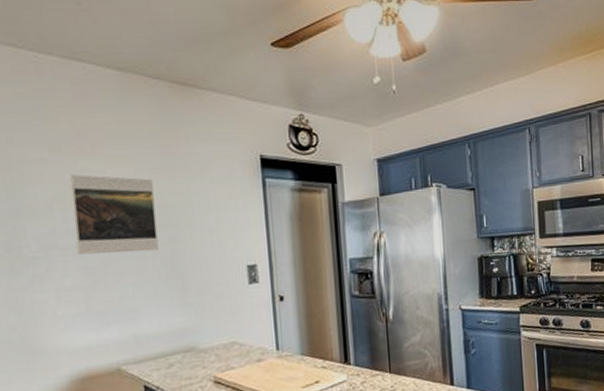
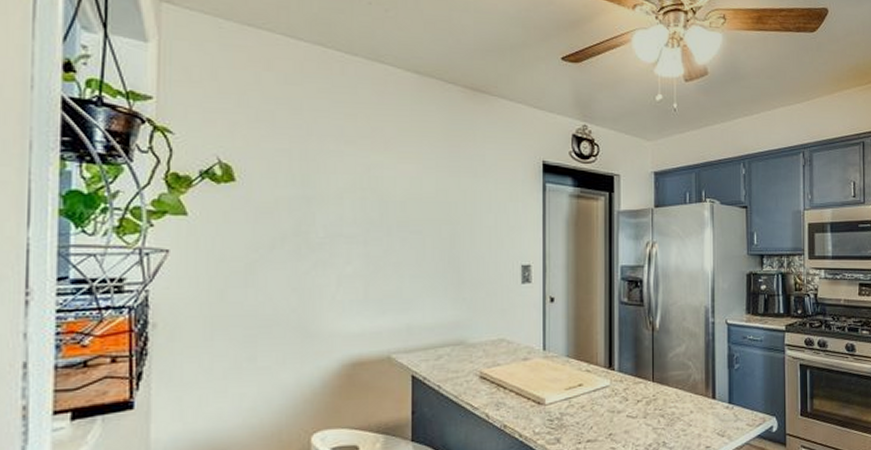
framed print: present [70,175,159,255] -> none [361,168,439,245]

